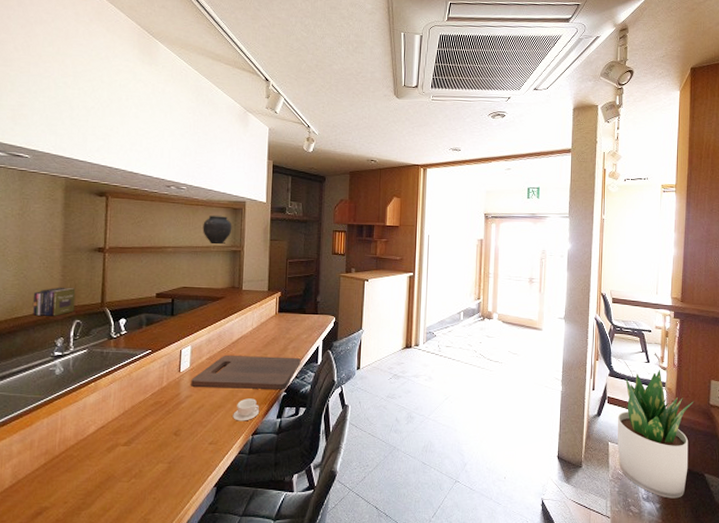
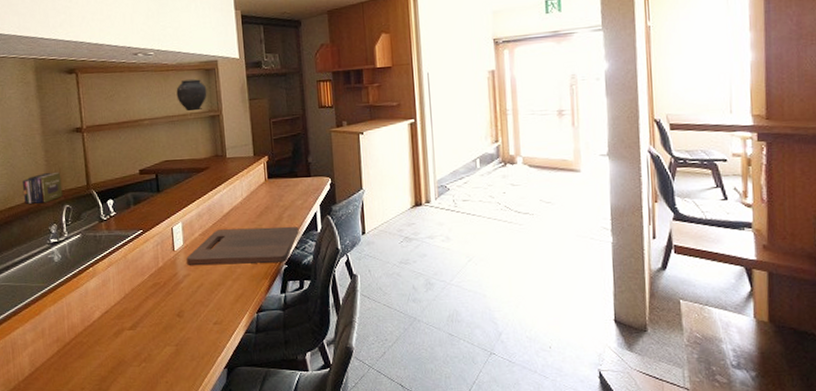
teacup: present [233,398,260,421] -> none [234,274,262,299]
planter: present [617,370,694,499] -> none [689,208,794,365]

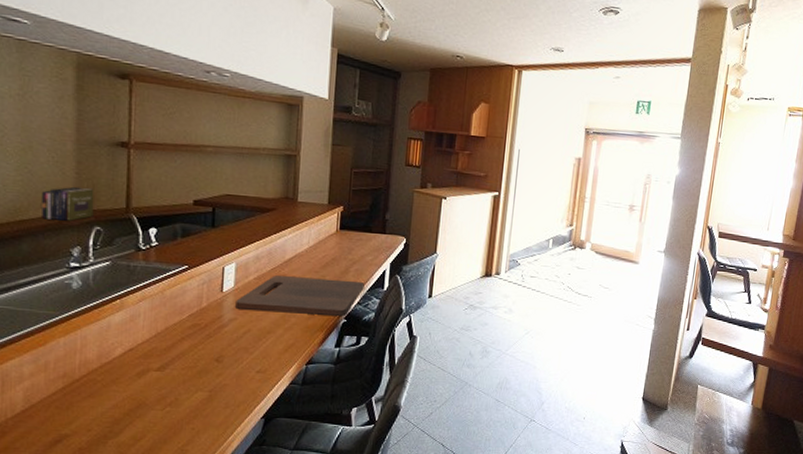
ceramic pot: present [176,79,207,110] -> none [250,111,287,146]

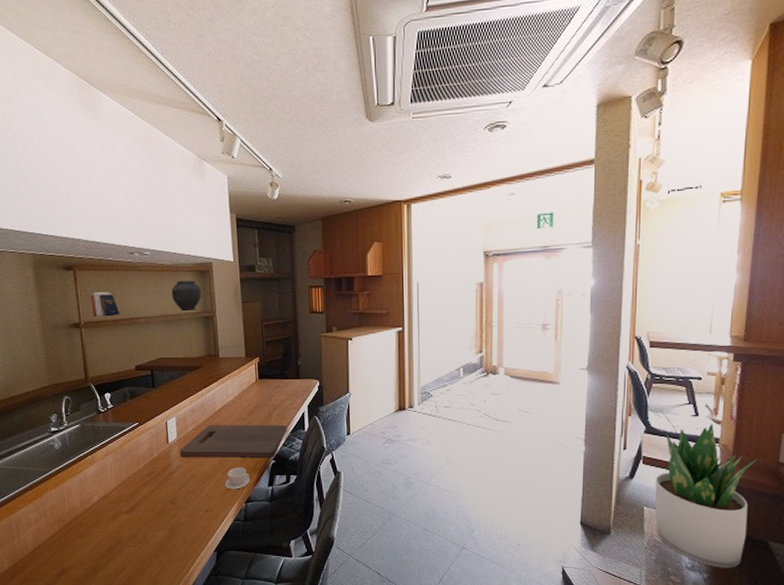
books: present [42,186,94,221] -> none [23,365,62,394]
books: none [147,109,182,140] -> present [91,292,119,317]
ceramic pot: none [250,111,287,146] -> present [171,280,202,310]
teacup: none [284,324,316,349] -> present [224,467,251,490]
planter: none [707,312,792,444] -> present [655,424,757,568]

